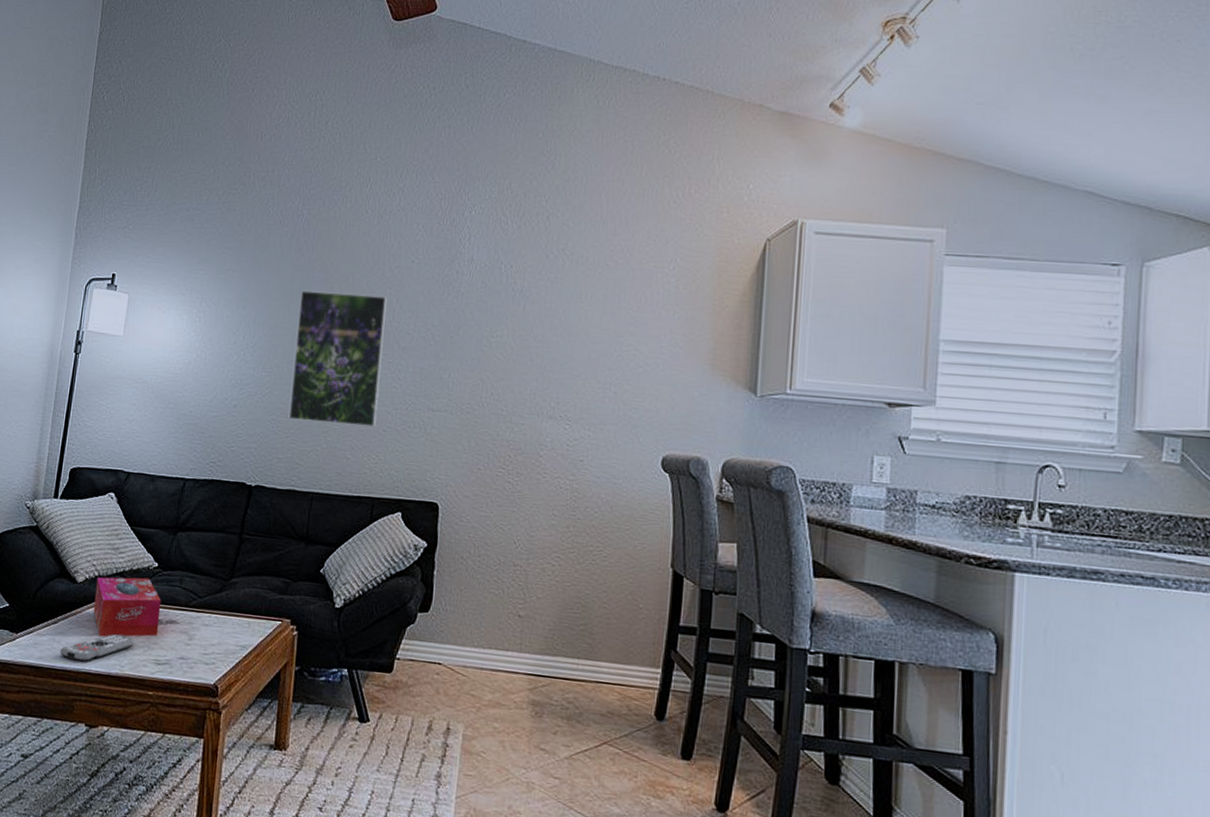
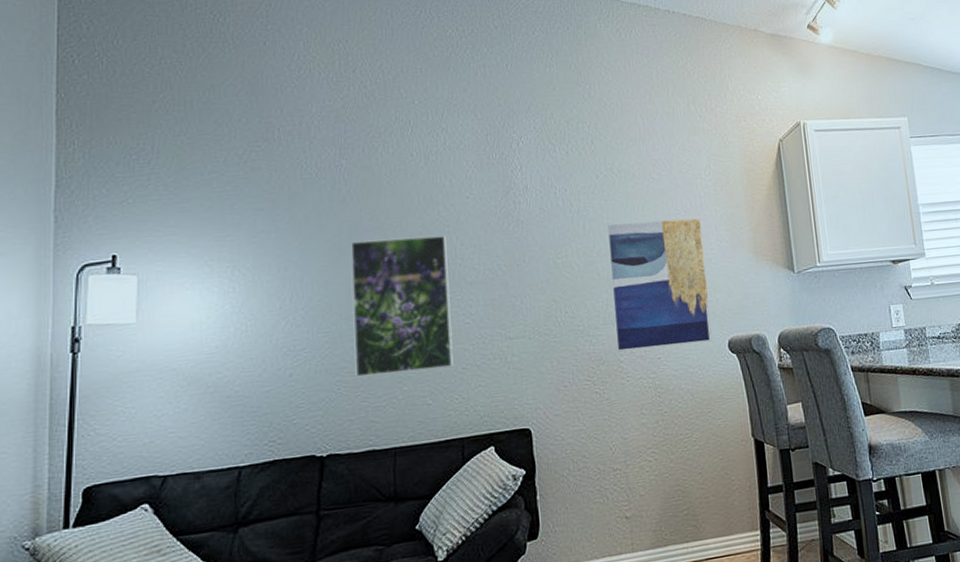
wall art: none [540,310,654,454] -> present [608,218,712,351]

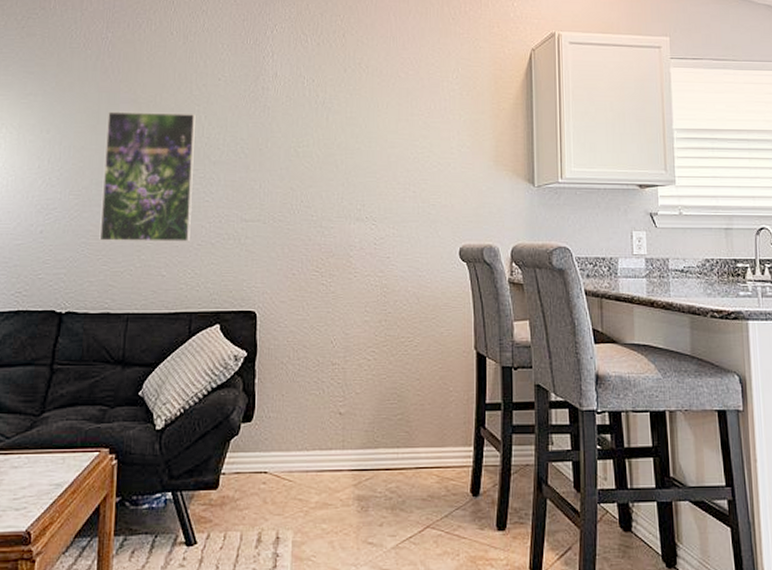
wall art: present [608,218,712,351] -> none [349,119,443,246]

